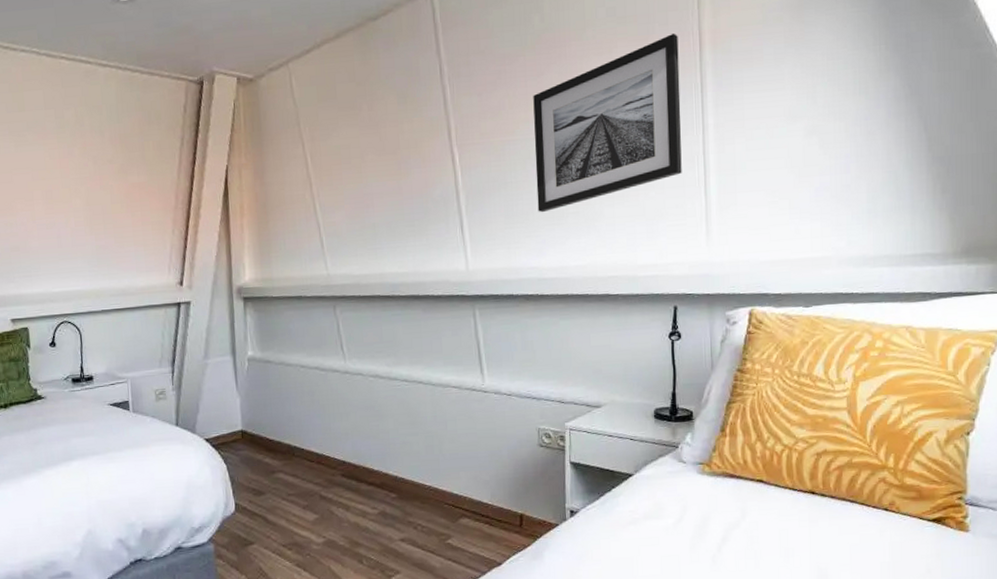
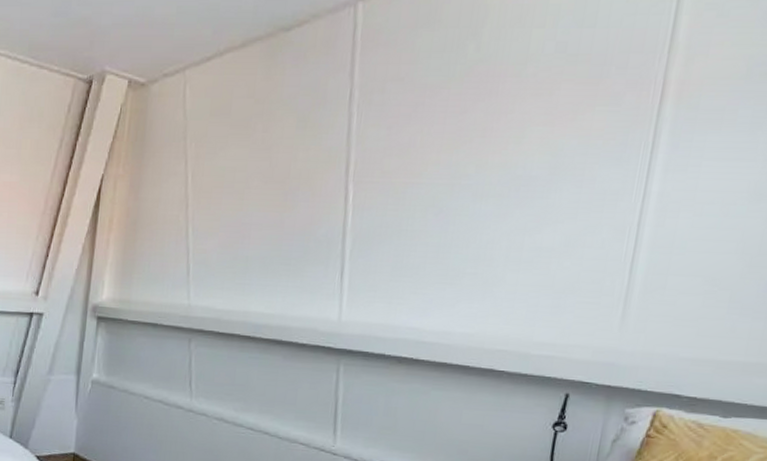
wall art: present [533,34,682,213] -> none [430,80,637,269]

